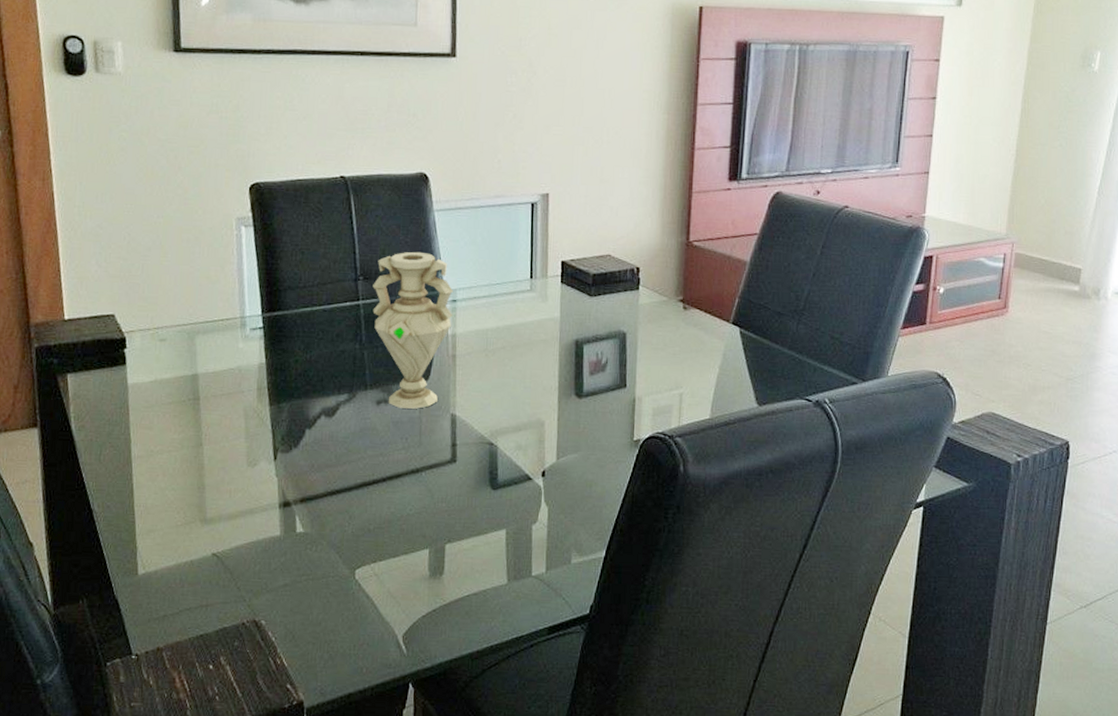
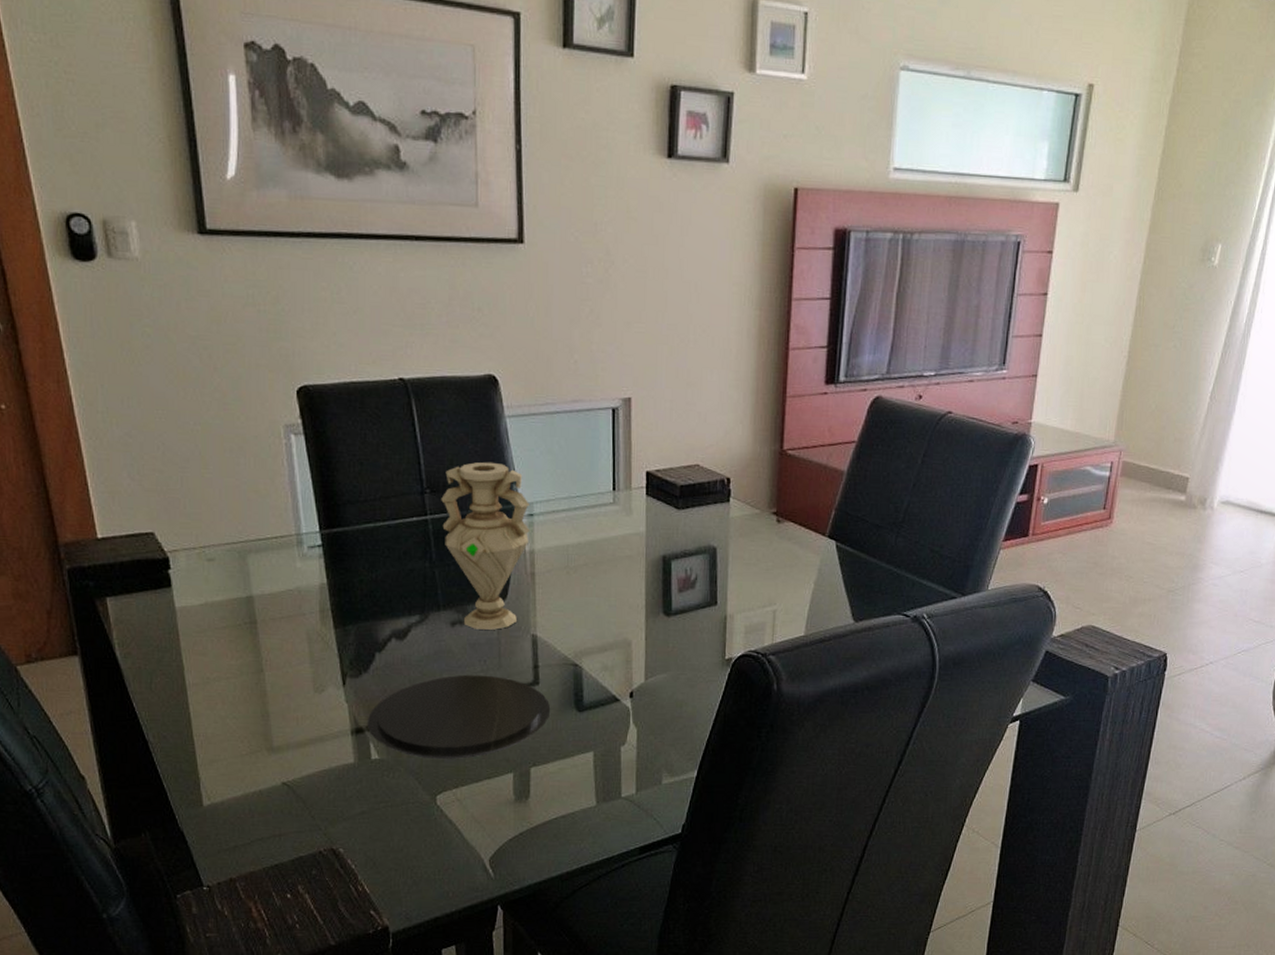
plate: none [294,451,467,534] -> present [367,674,551,760]

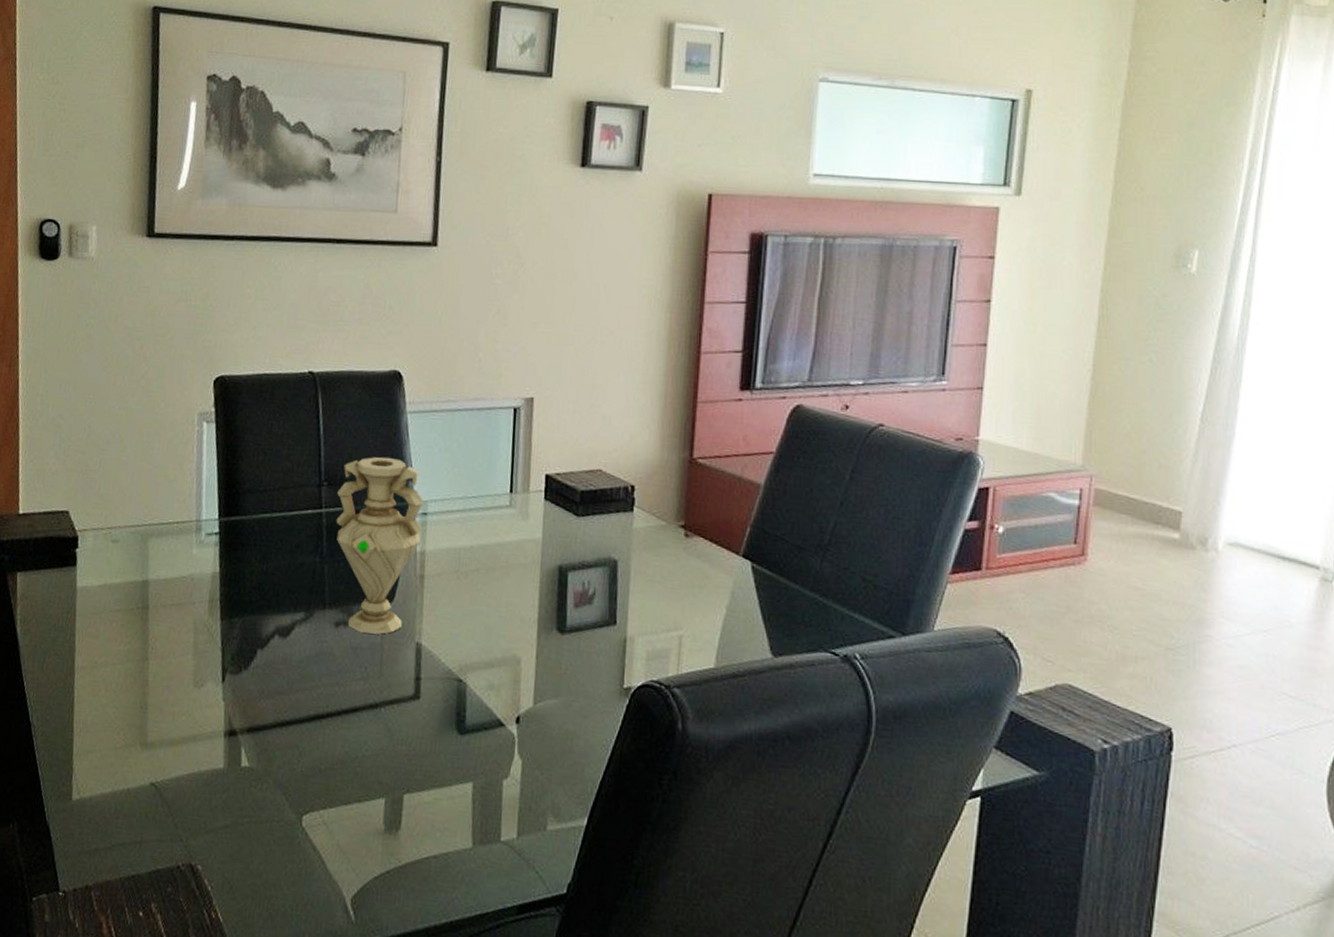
plate: present [367,674,551,760] -> none [240,681,430,776]

